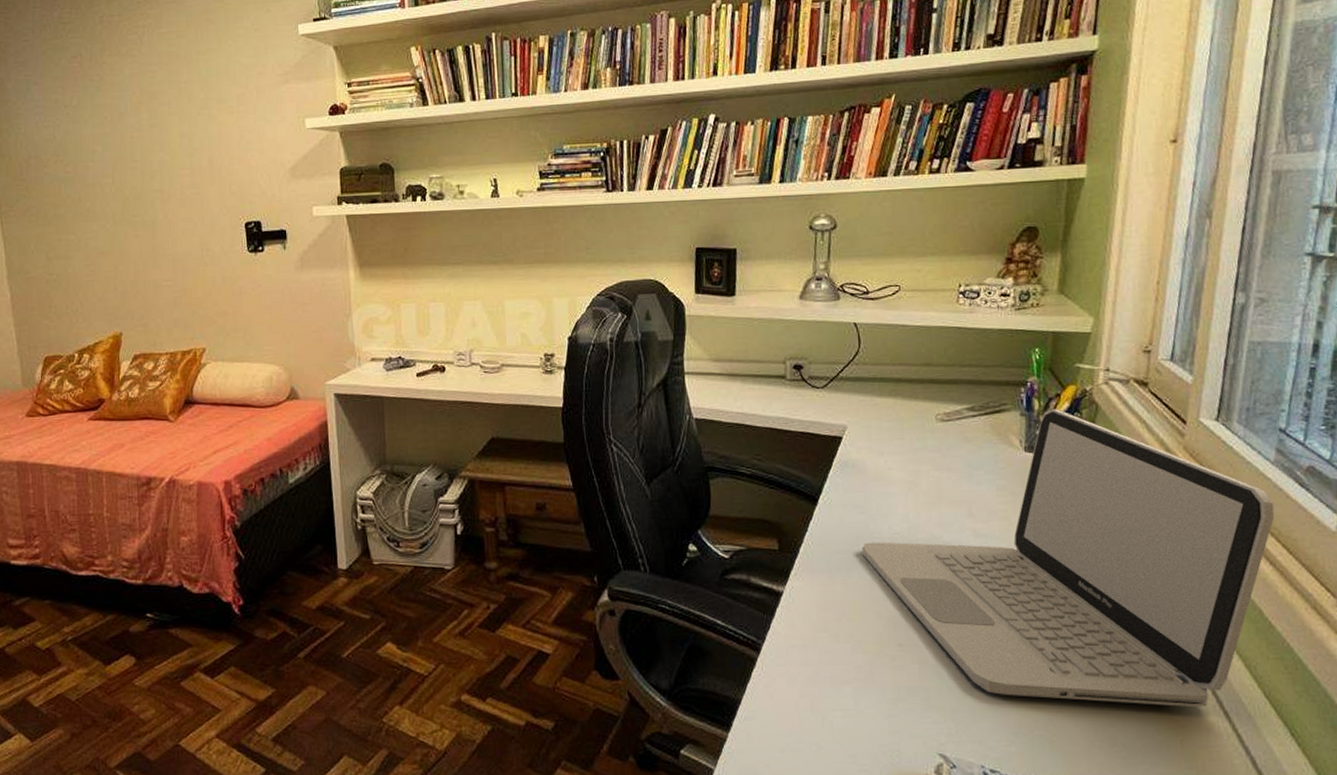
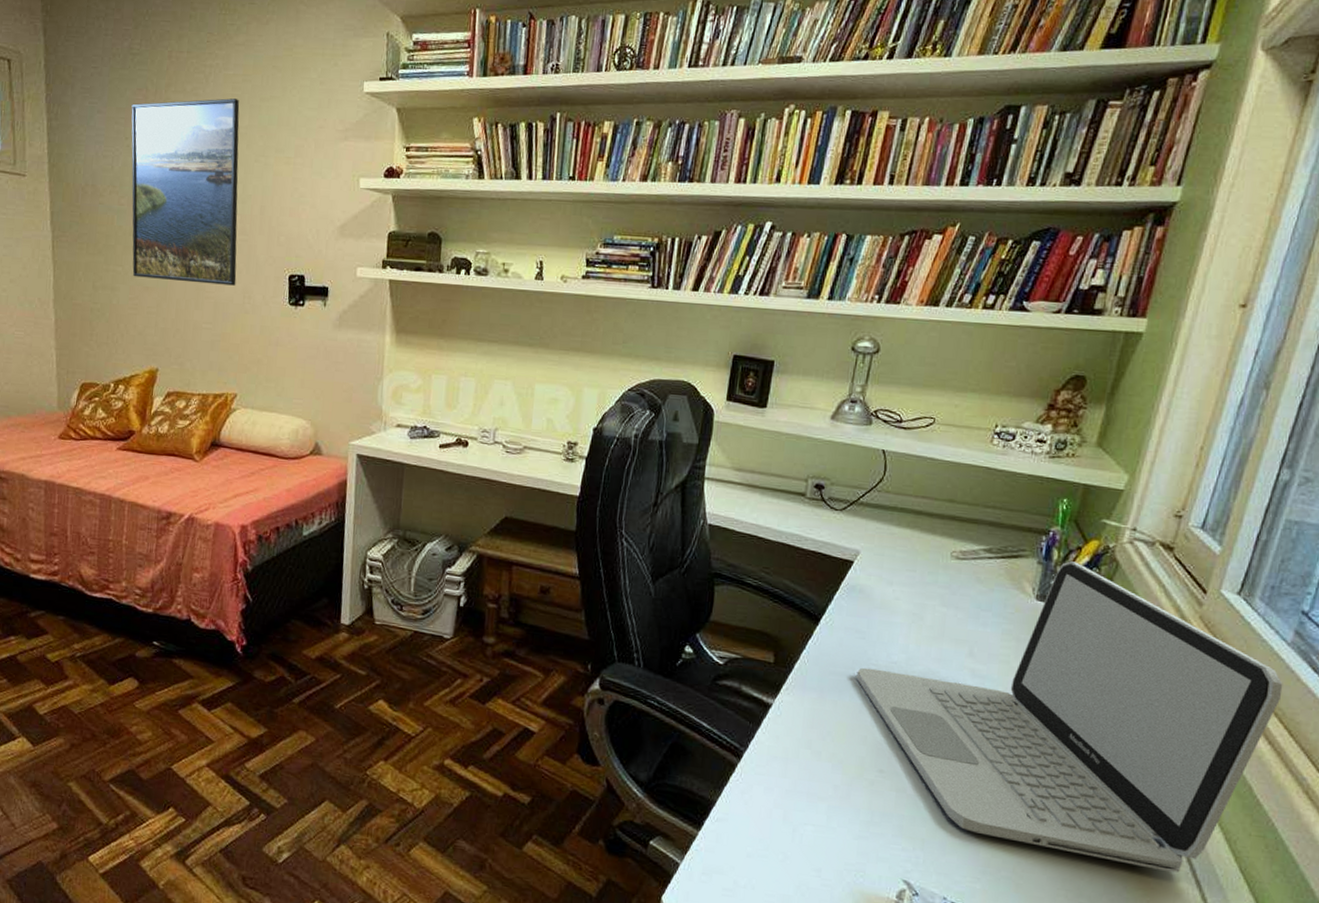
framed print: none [67,55,192,243] -> present [131,98,240,286]

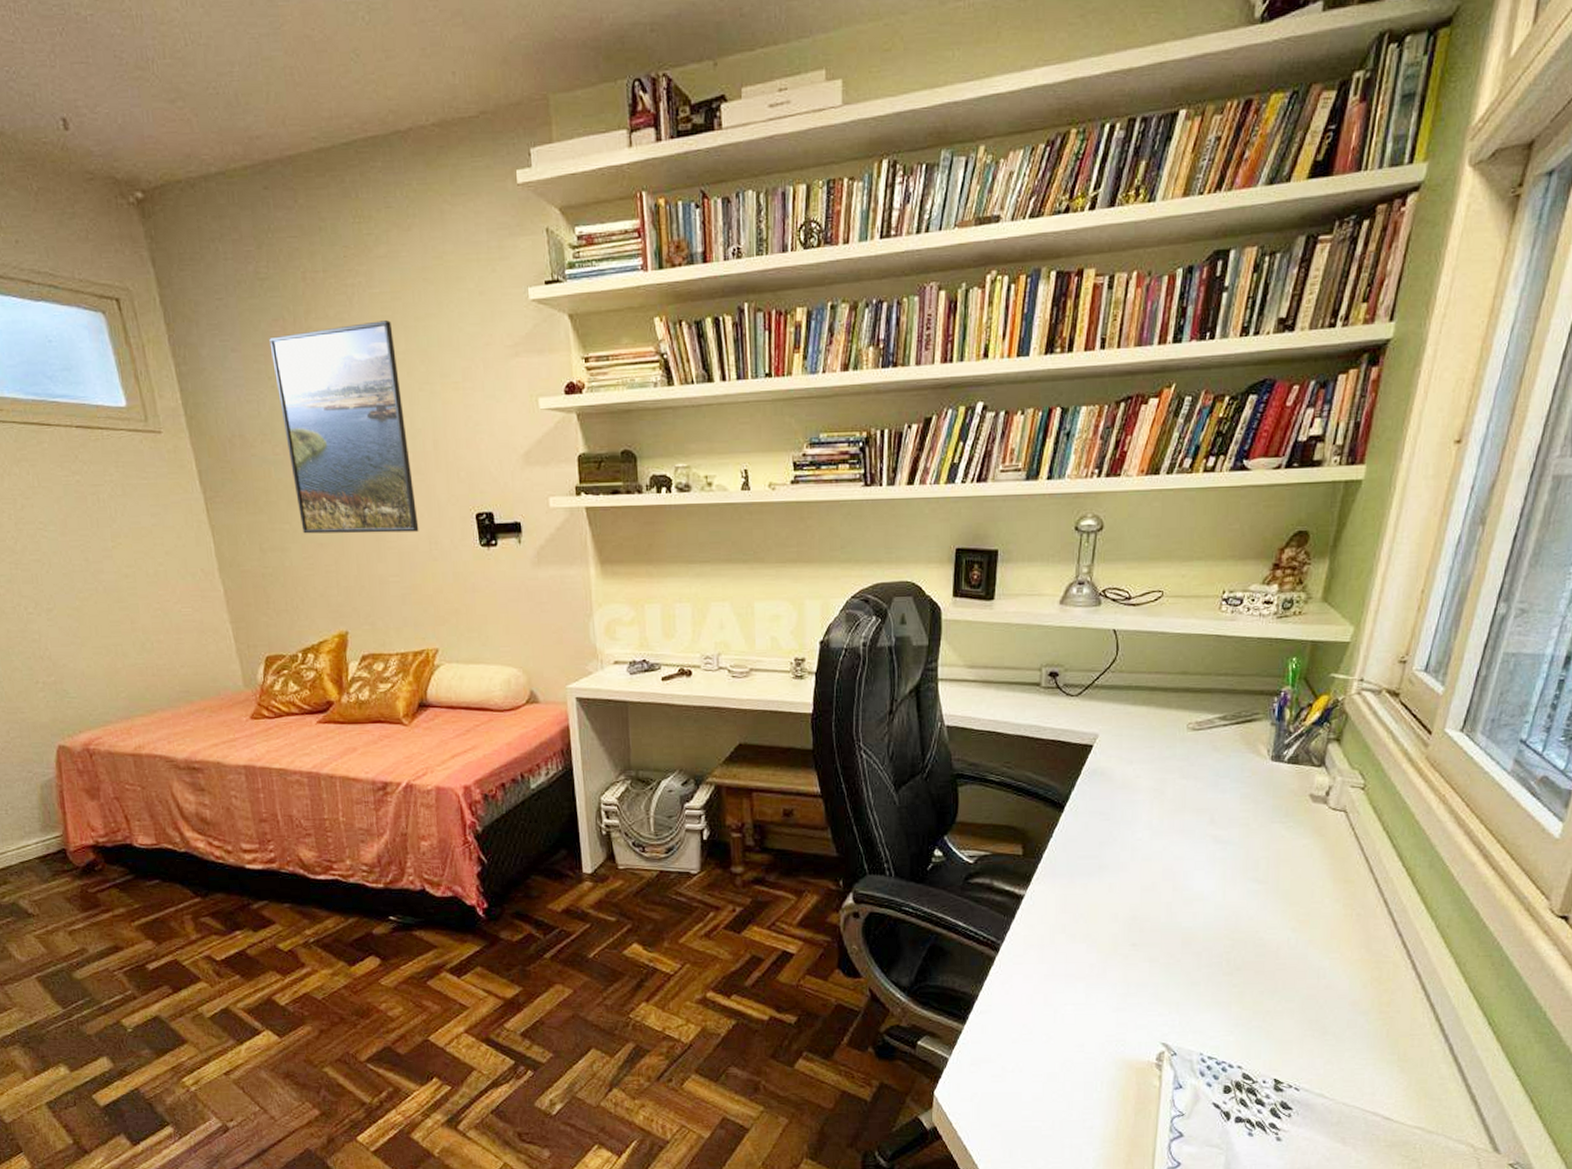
laptop: present [856,561,1283,872] -> none [1104,719,1505,1000]

